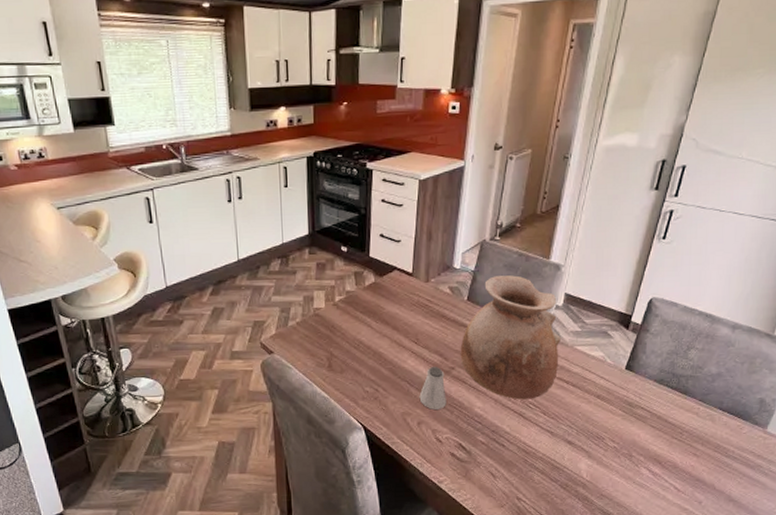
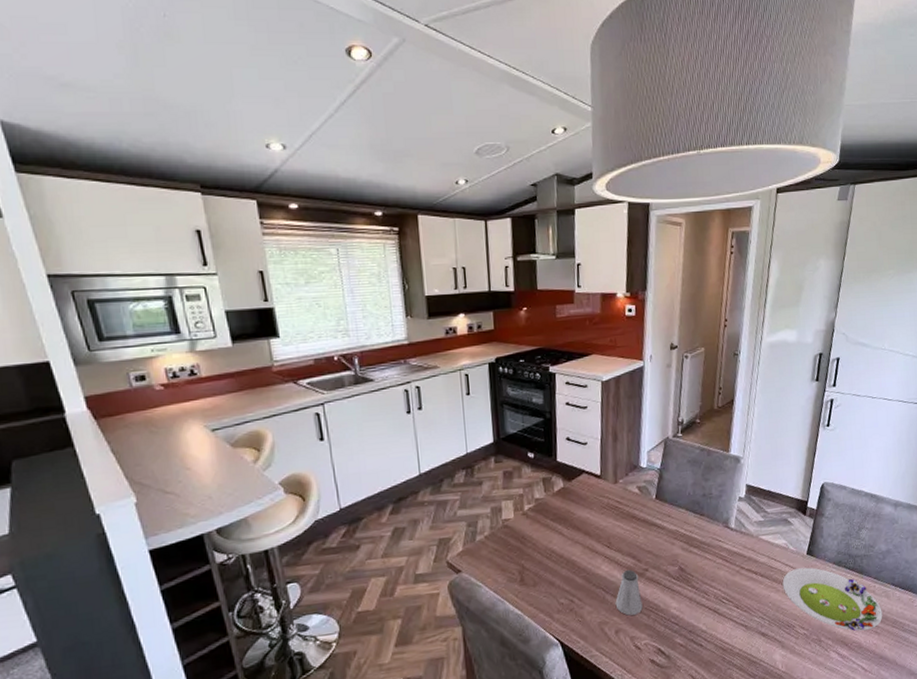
vase: present [460,275,561,400] -> none [652,470,746,596]
salad plate: none [595,382,705,451] -> present [782,567,883,631]

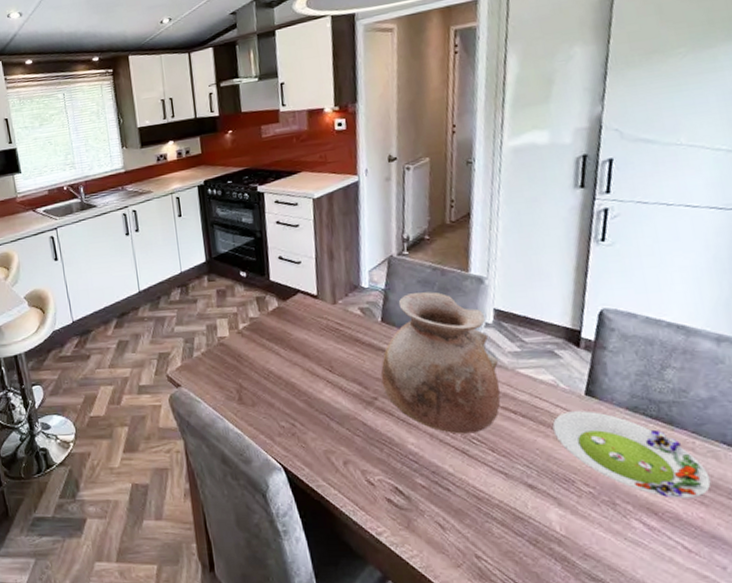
saltshaker: present [615,569,643,616] -> none [341,396,374,447]
vase: none [652,470,746,596] -> present [381,292,501,434]

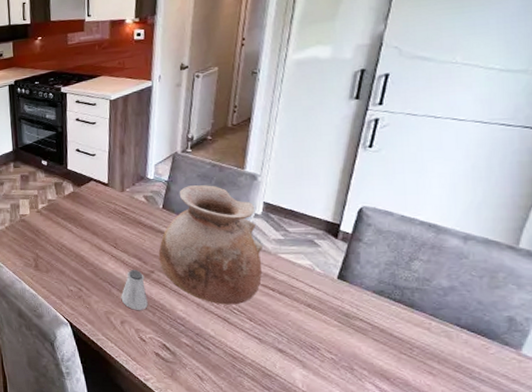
saltshaker: none [341,396,374,447] -> present [121,269,148,310]
salad plate: present [552,411,711,498] -> none [305,292,441,368]

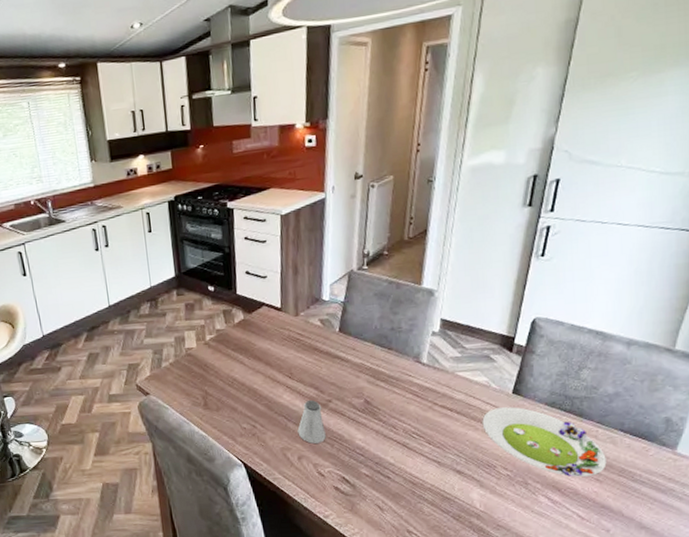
vase: present [158,185,262,305] -> none [335,303,440,430]
salad plate: none [305,292,441,368] -> present [482,407,607,477]

